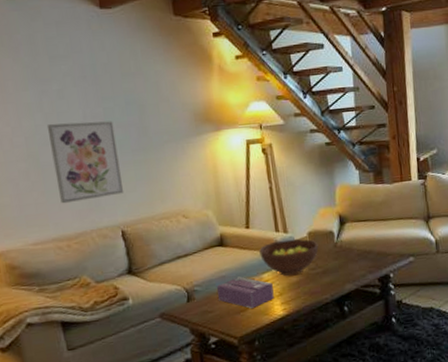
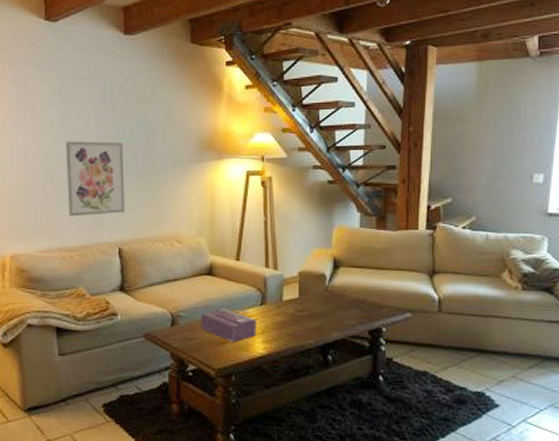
fruit bowl: present [259,239,319,276] -> none [247,277,308,315]

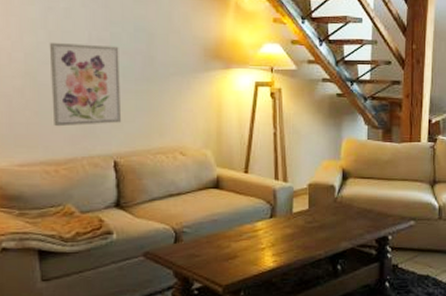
tissue box: present [201,308,256,342] -> none [207,222,266,257]

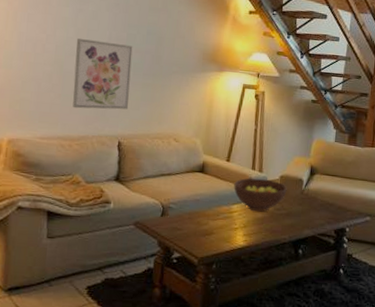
fruit bowl: none [256,189,318,227] -> present [234,178,287,212]

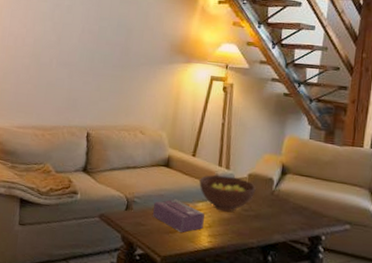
wall art: present [73,38,133,110] -> none [47,31,104,101]
tissue box: none [189,203,239,234] -> present [153,199,205,233]

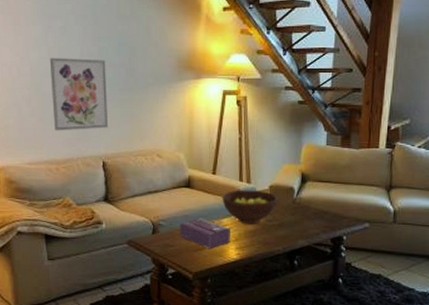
wall art: none [47,31,104,101] -> present [49,57,109,131]

